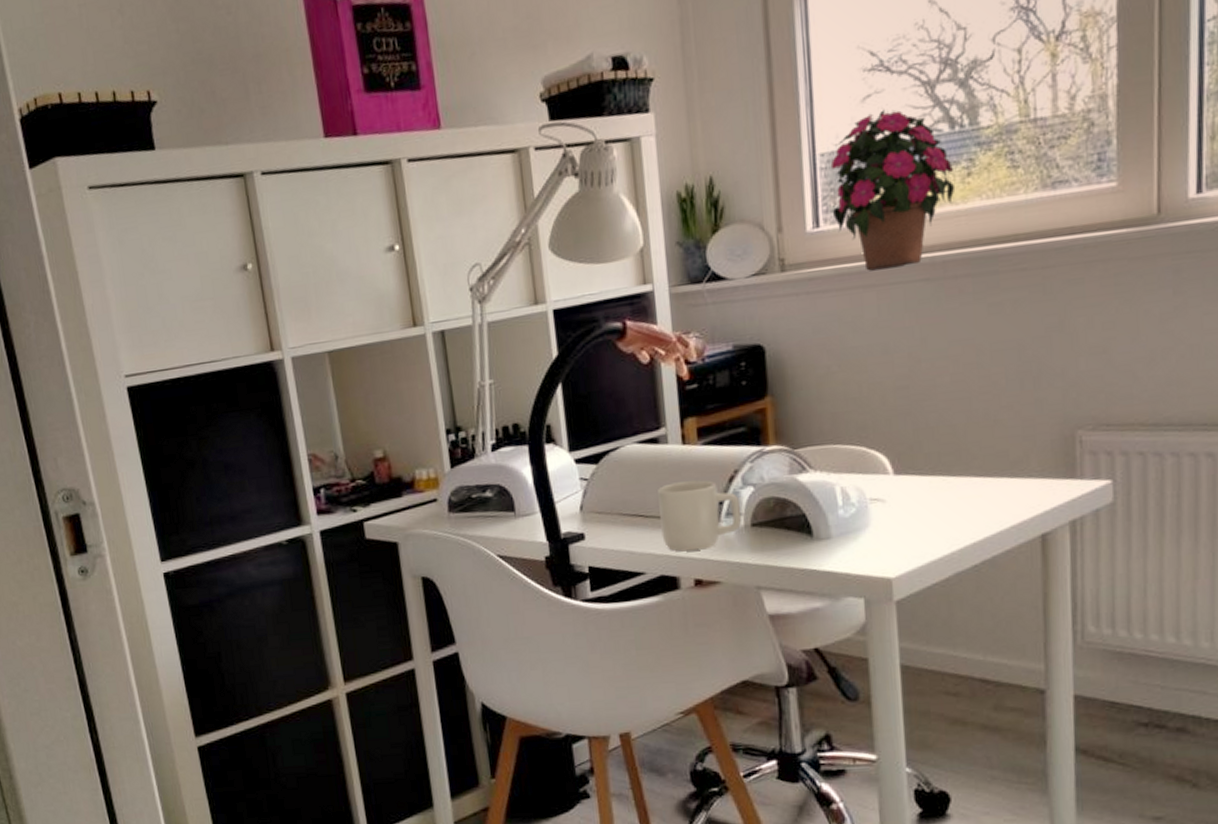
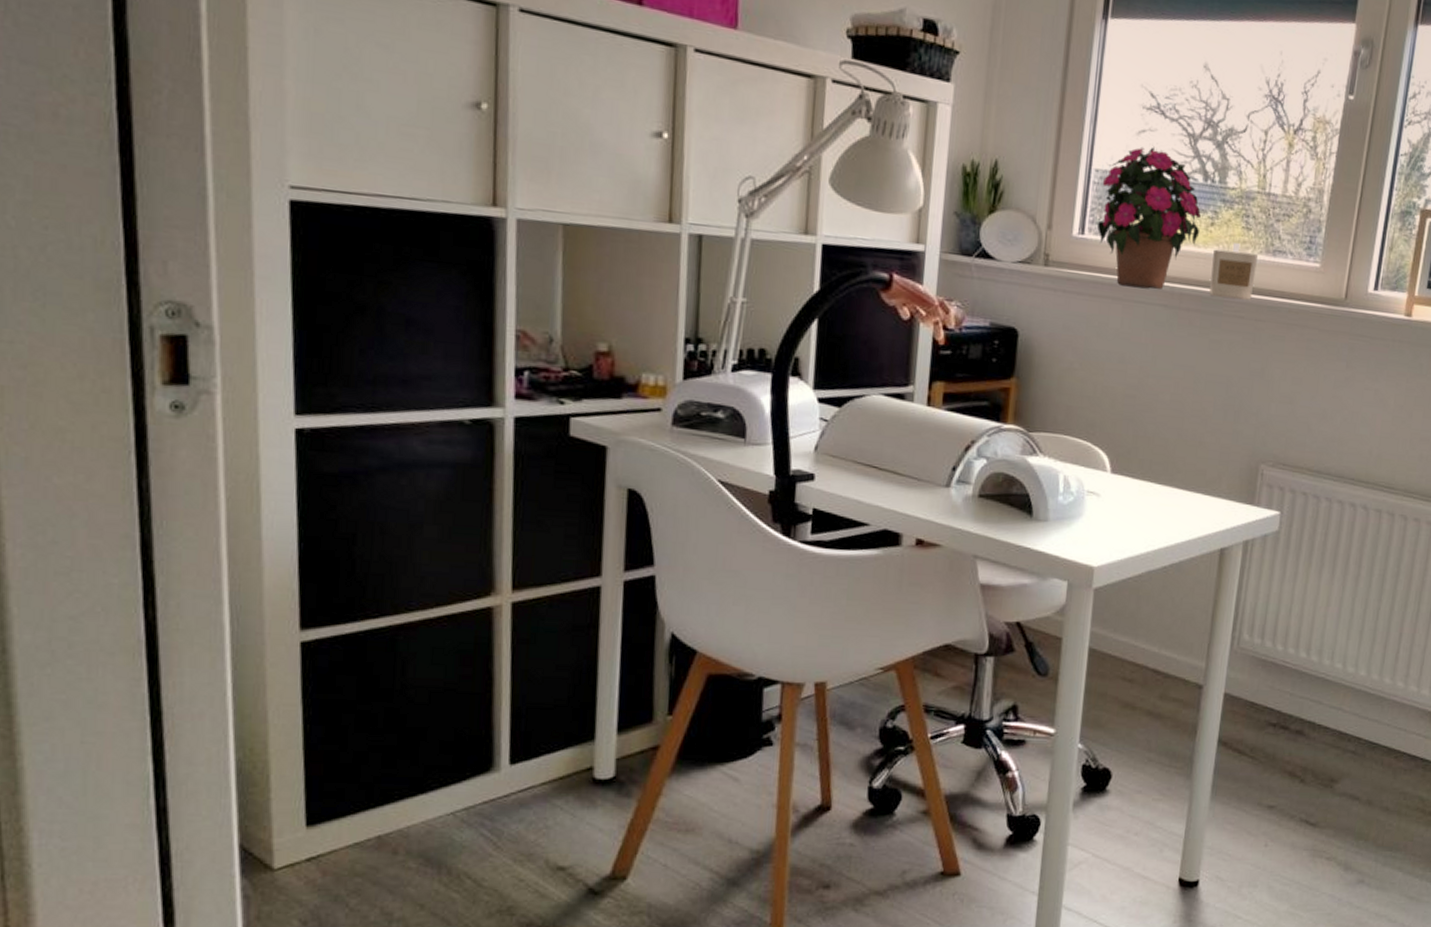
mug: present [658,480,741,552] -> none [892,441,971,511]
candle: none [976,186,1034,256] -> present [1209,243,1257,301]

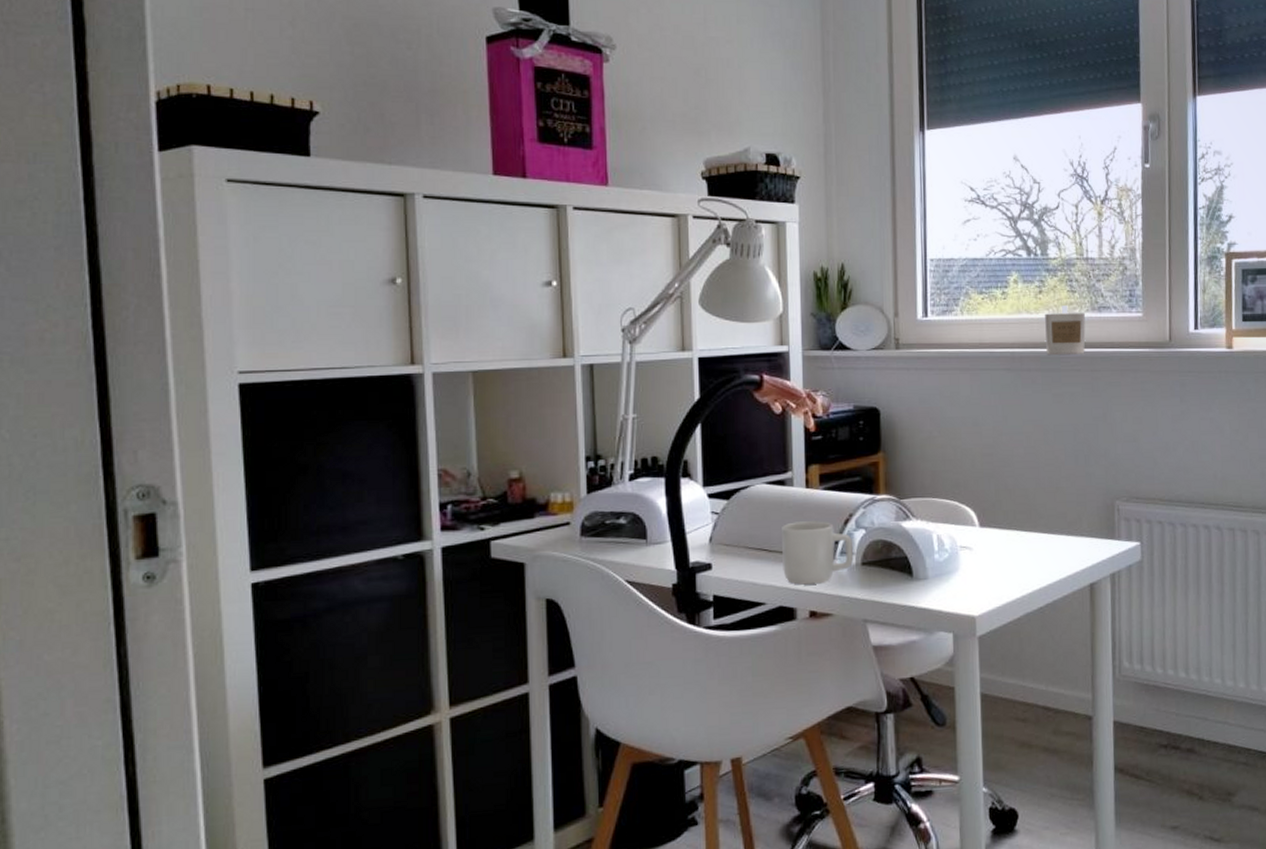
mug: none [892,441,971,511] -> present [782,521,853,585]
potted flower: present [1096,146,1201,290] -> none [937,233,1031,357]

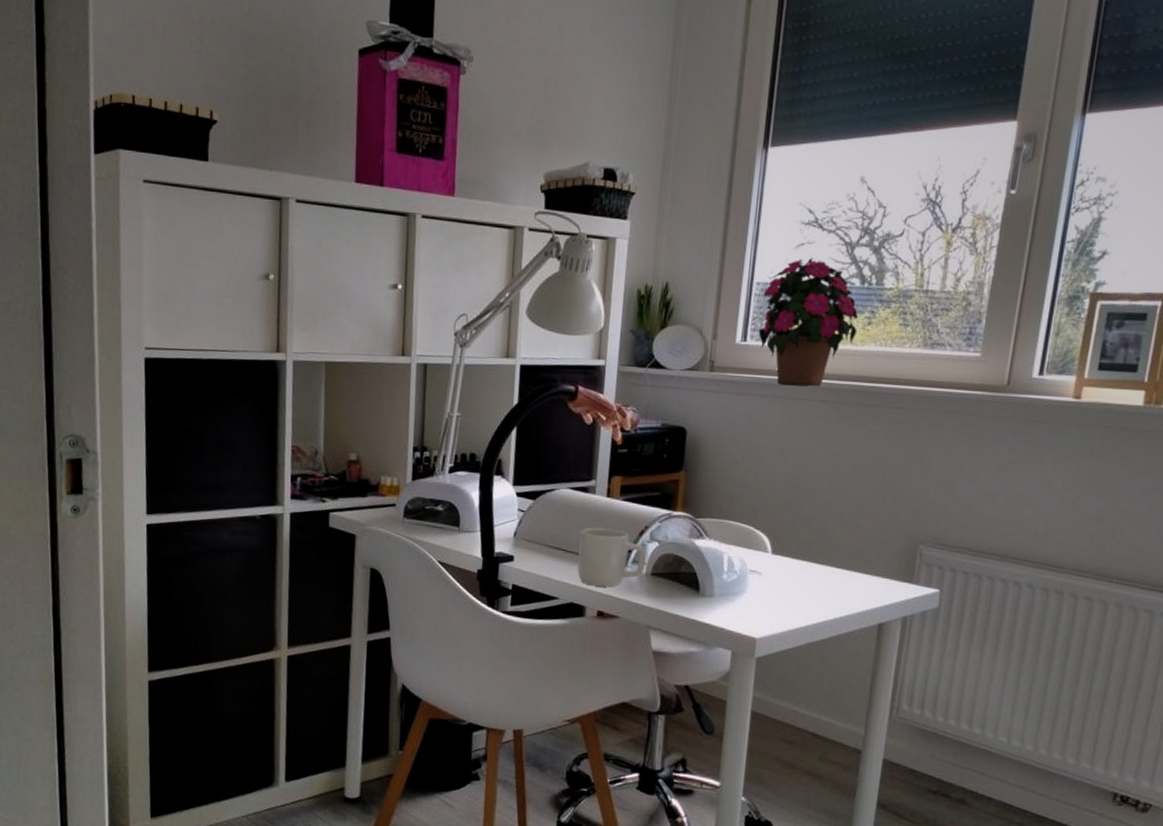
potted flower: none [937,233,1031,357] -> present [758,258,858,387]
candle: present [1045,305,1086,356] -> none [867,339,915,393]

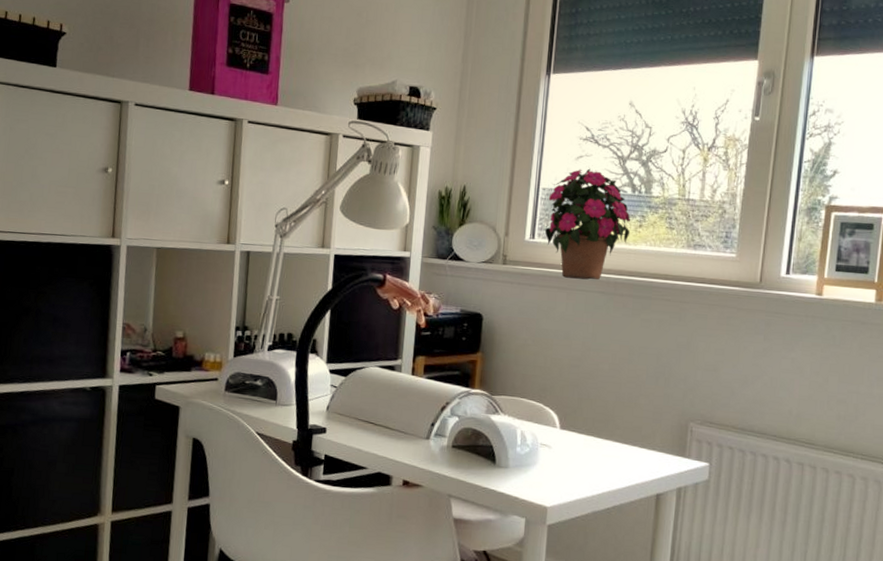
mug: present [577,527,645,587] -> none [384,402,446,458]

